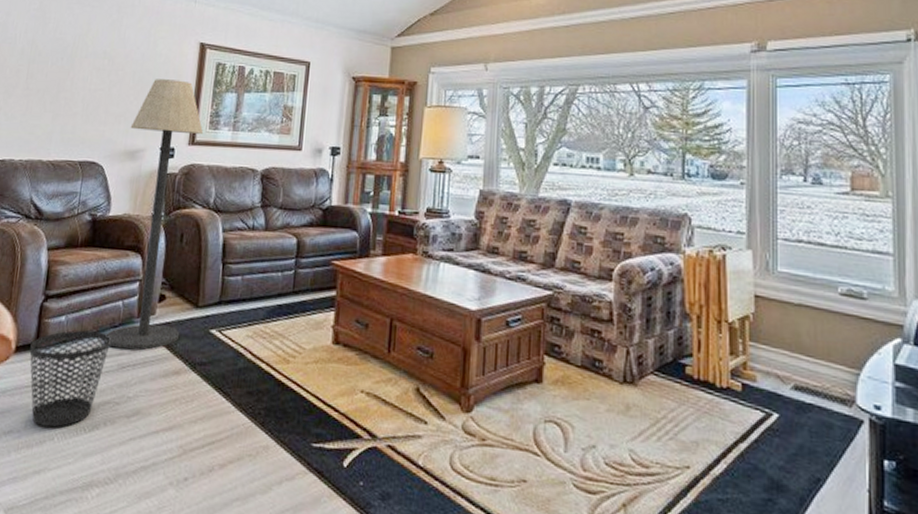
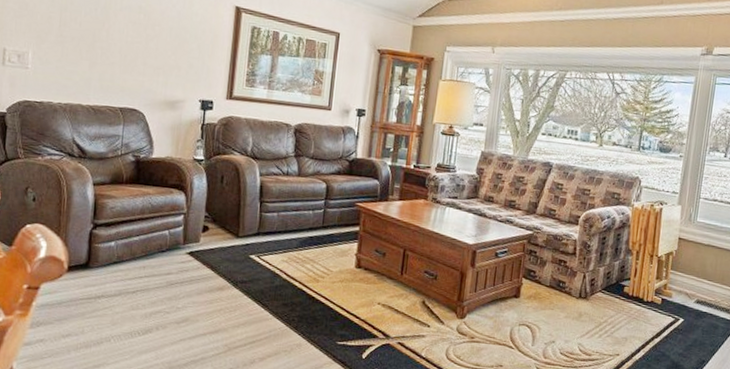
wastebasket: present [29,330,112,428] -> none [82,253,160,332]
floor lamp: present [106,79,204,351] -> none [155,36,241,271]

